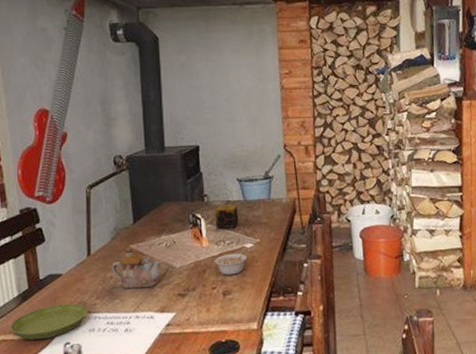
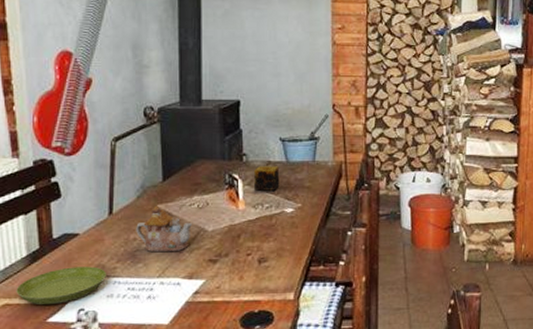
legume: present [215,250,249,275] -> none [251,215,289,241]

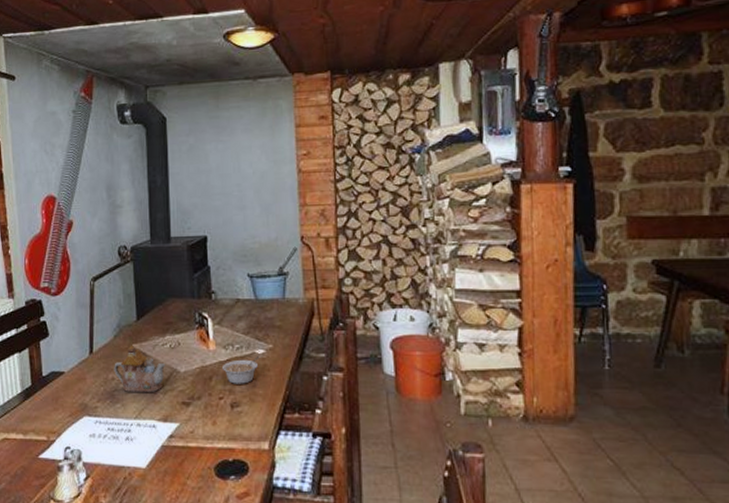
saucer: present [16,266,106,306] -> none [13,405,88,442]
legume: none [251,215,289,241] -> present [223,356,260,384]
candle: present [253,166,280,191] -> none [223,304,249,330]

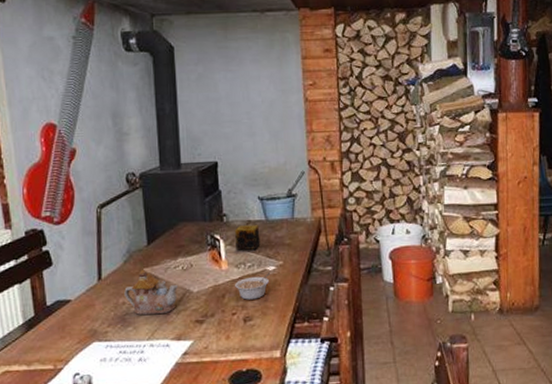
candle: none [223,304,249,330] -> present [234,225,261,250]

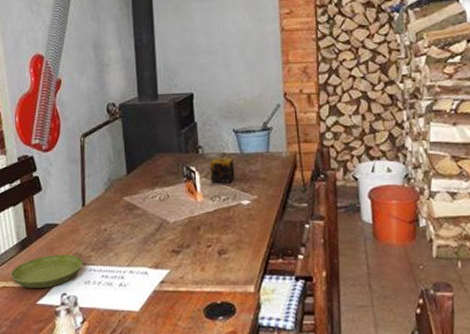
saucer: none [15,331,98,371] -> present [10,254,83,289]
teapot: present [124,269,177,315] -> none [106,197,155,243]
legume: present [235,273,271,300] -> none [210,207,245,233]

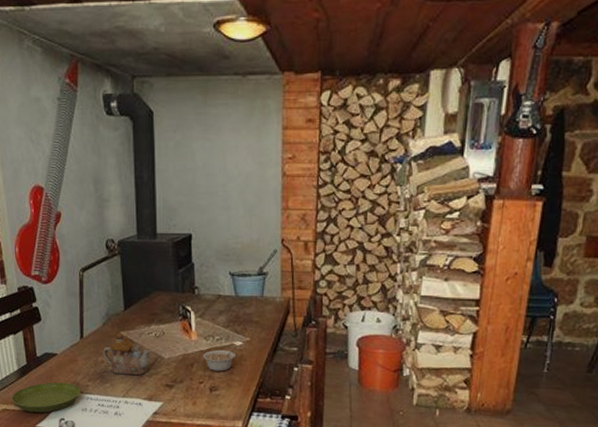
teapot: none [106,197,155,243] -> present [103,332,150,376]
candle: present [210,158,235,183] -> none [204,299,229,324]
legume: none [210,207,245,233] -> present [203,347,238,371]

